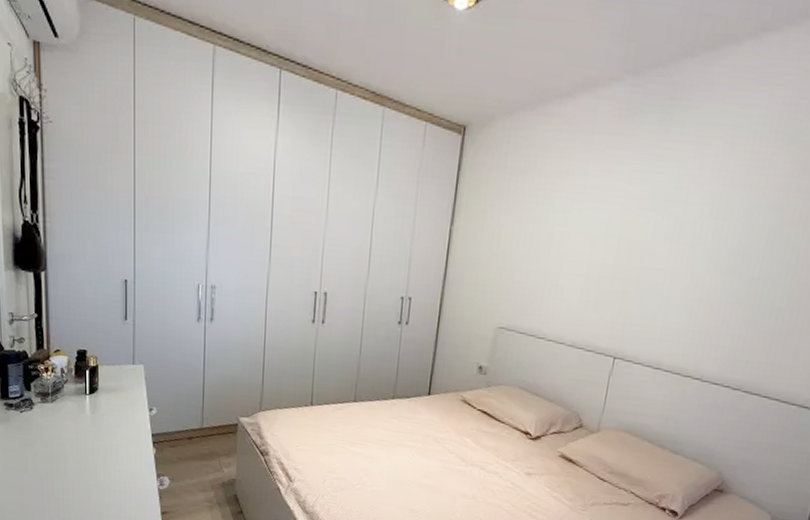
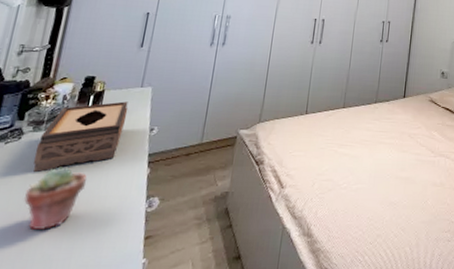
tissue box: none [49,378,125,442] -> present [32,101,128,173]
potted succulent: none [49,438,100,495] -> present [24,166,88,231]

